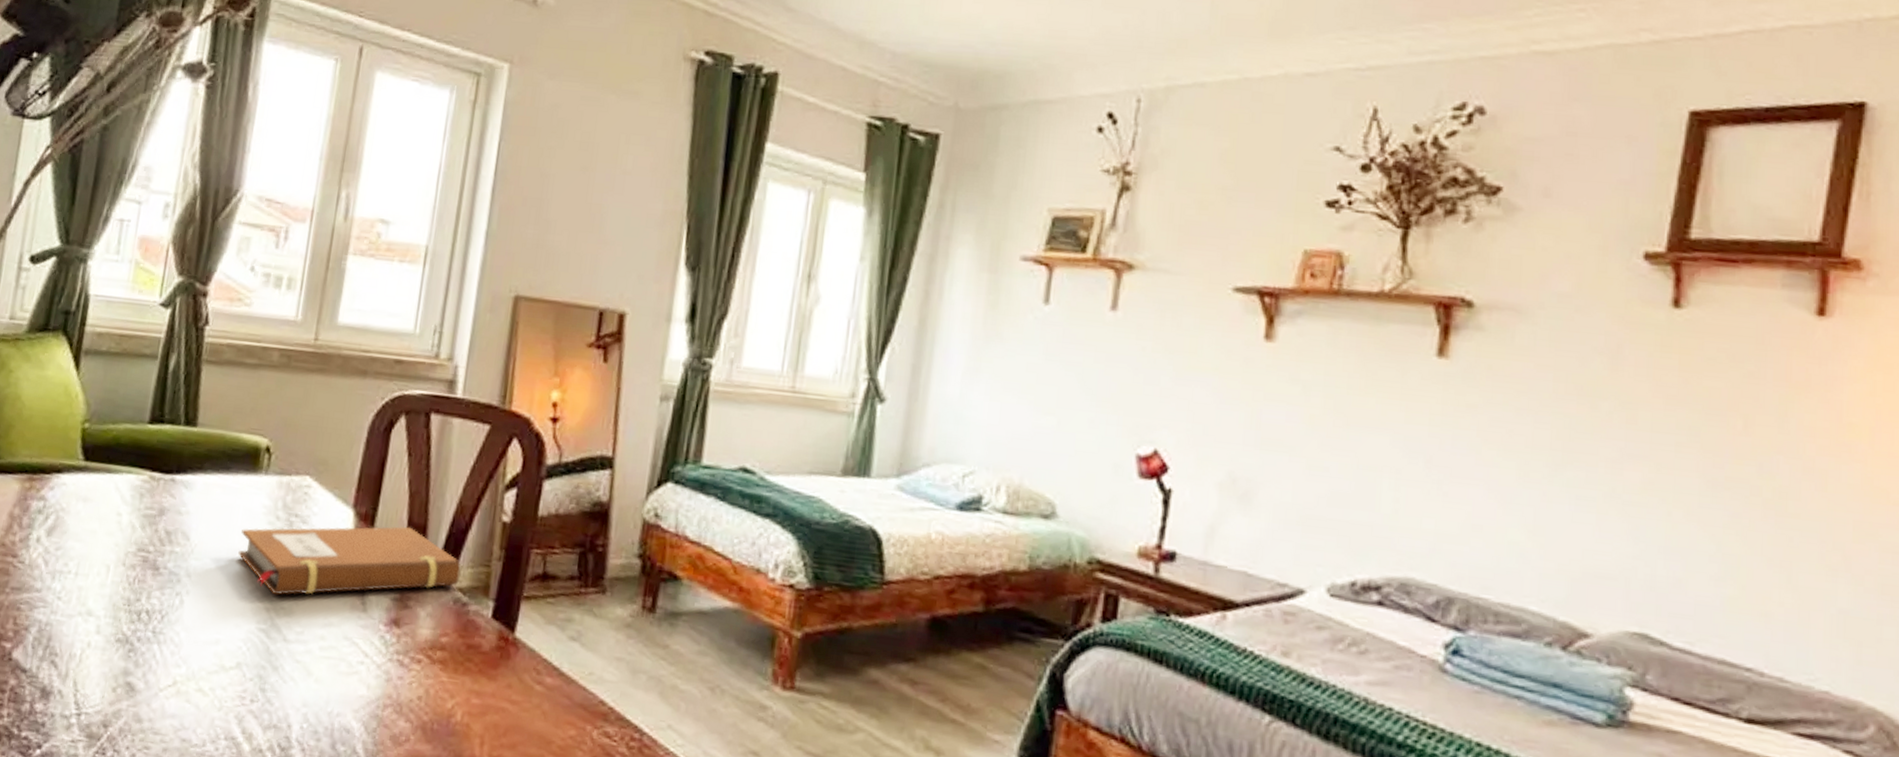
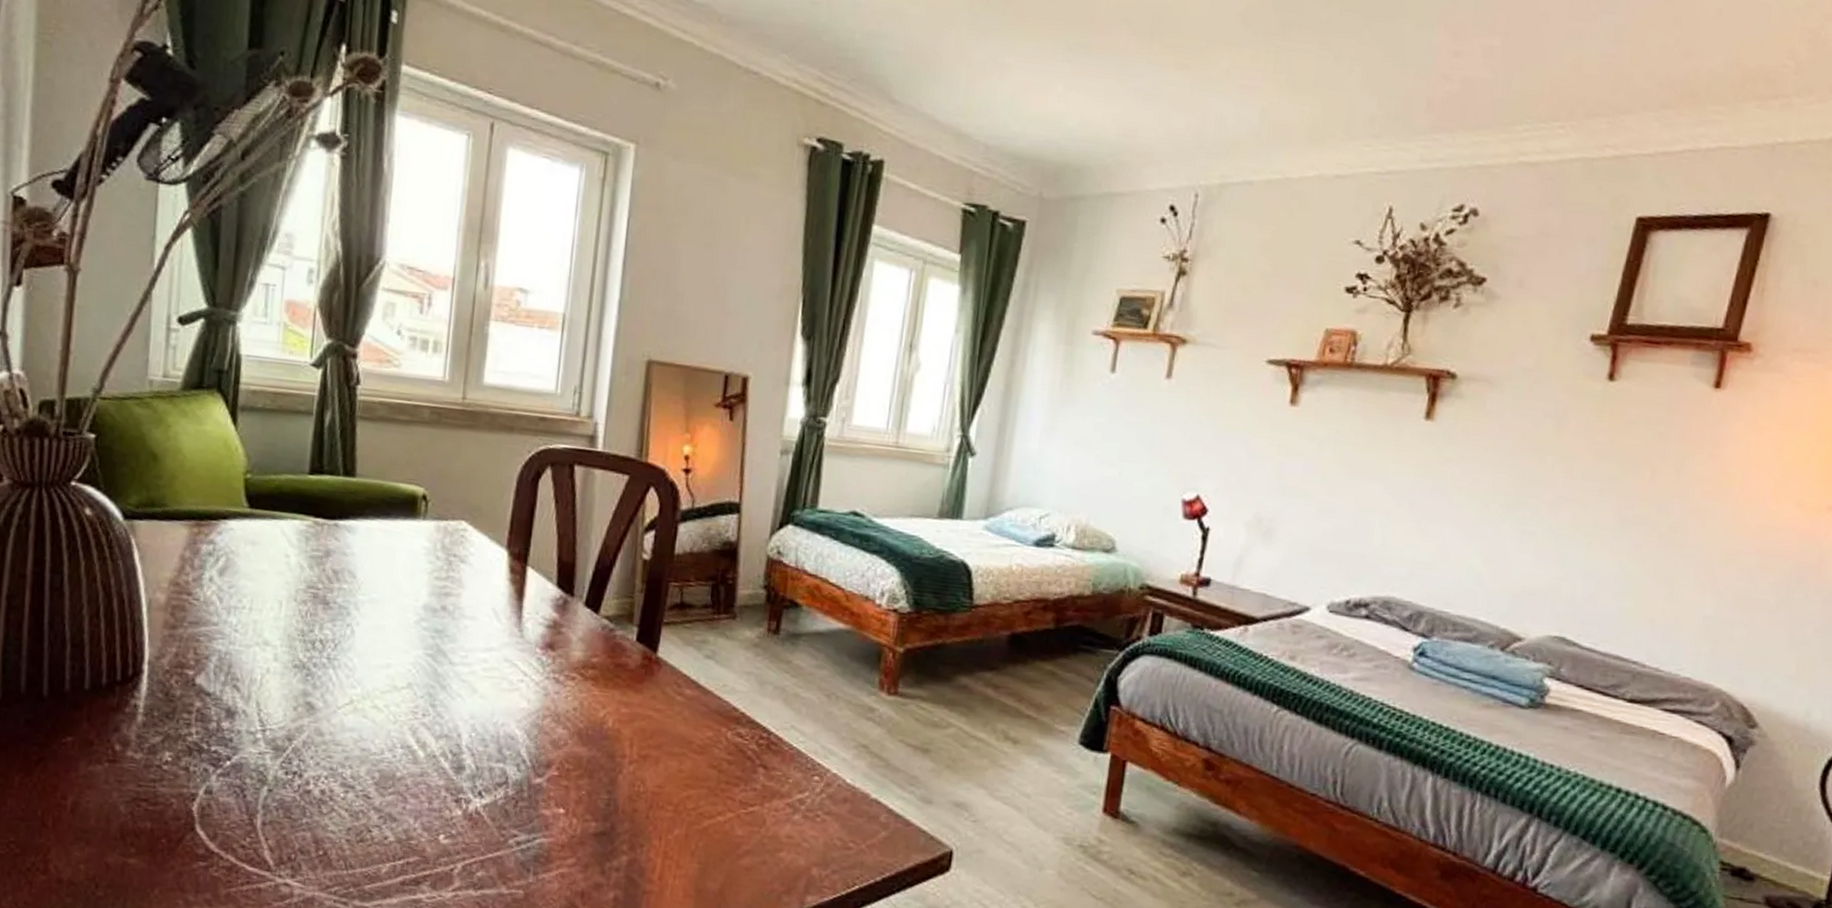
notebook: present [238,526,461,595] -> none [402,564,607,625]

